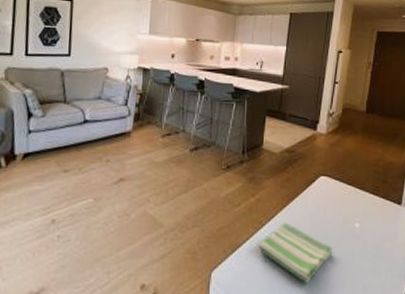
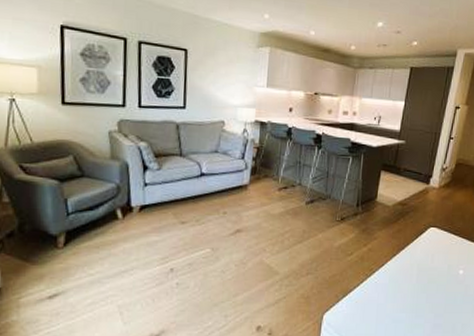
dish towel: present [257,223,333,283] -> none [367,270,437,323]

